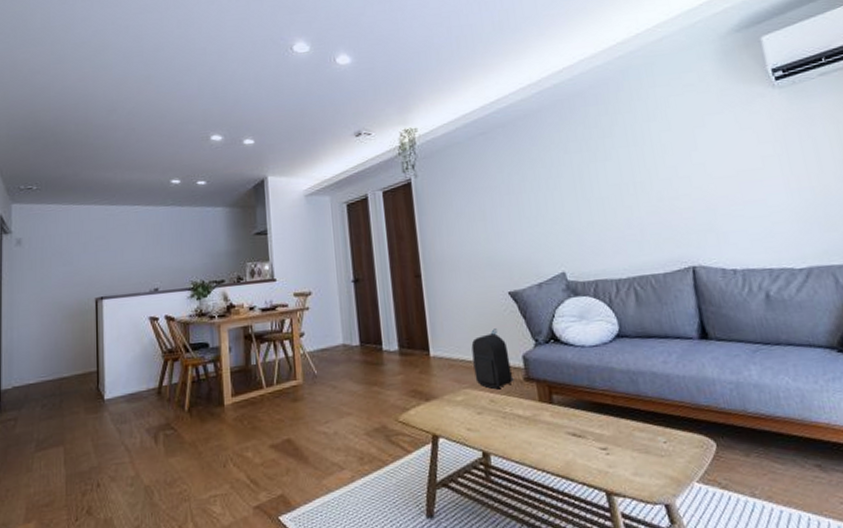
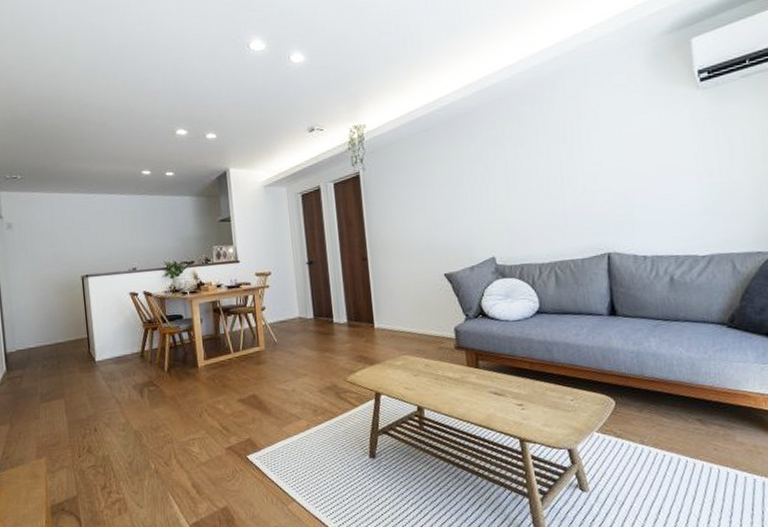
backpack: present [471,328,514,389] -> none [410,305,446,355]

